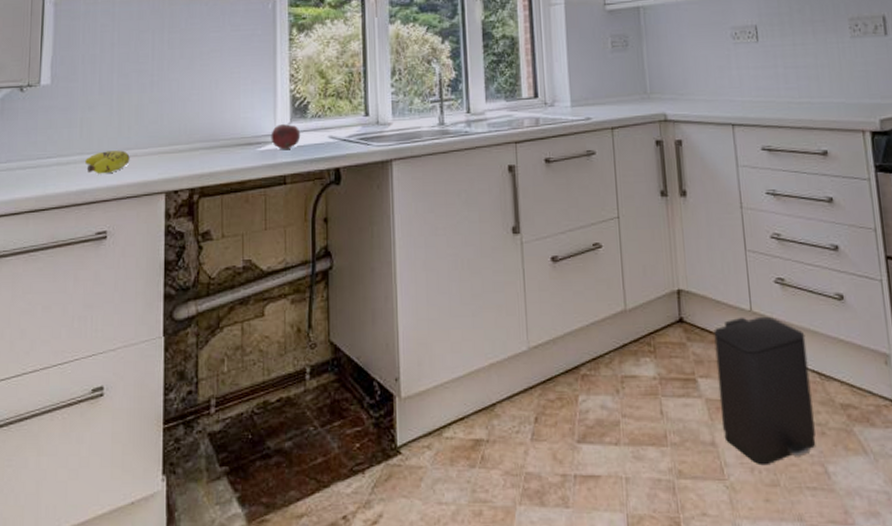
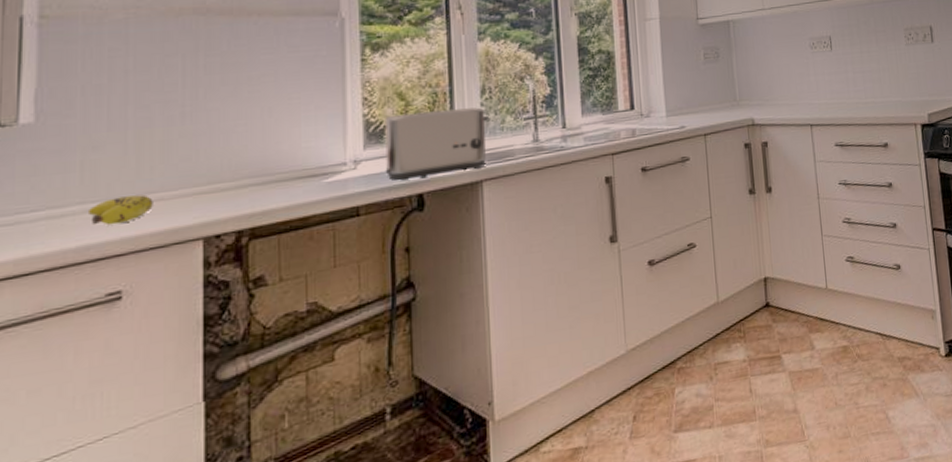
fruit: present [271,121,301,150] -> none [340,148,377,180]
toaster: none [307,88,399,154] -> present [385,107,490,181]
pedal bin: present [714,316,816,464] -> none [795,291,879,422]

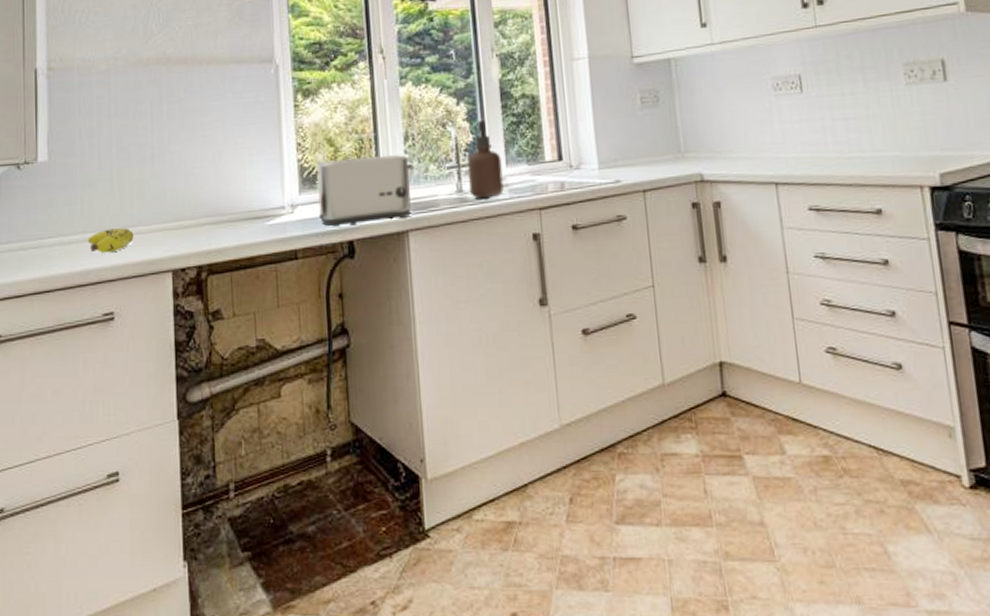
soap dispenser: none [545,74,579,147] -> present [468,120,504,199]

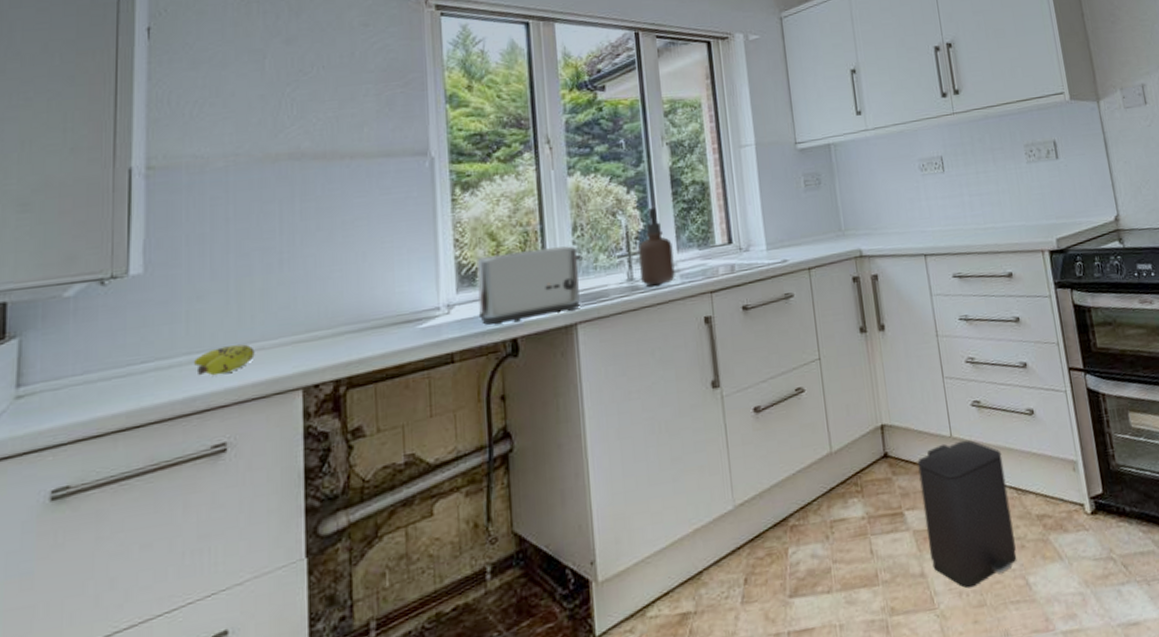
pedal bin: none [760,388,874,544] -> present [917,439,1017,588]

